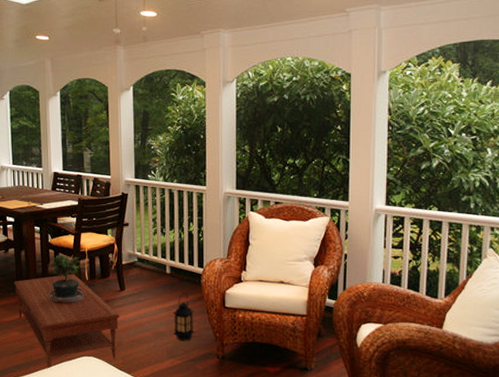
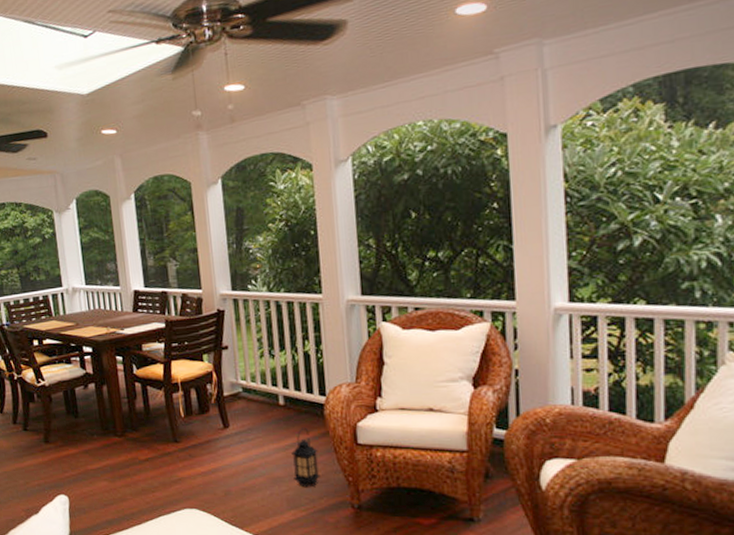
coffee table: present [14,273,119,370] -> none [97,409,225,525]
potted plant: present [48,255,84,303] -> none [134,388,180,446]

